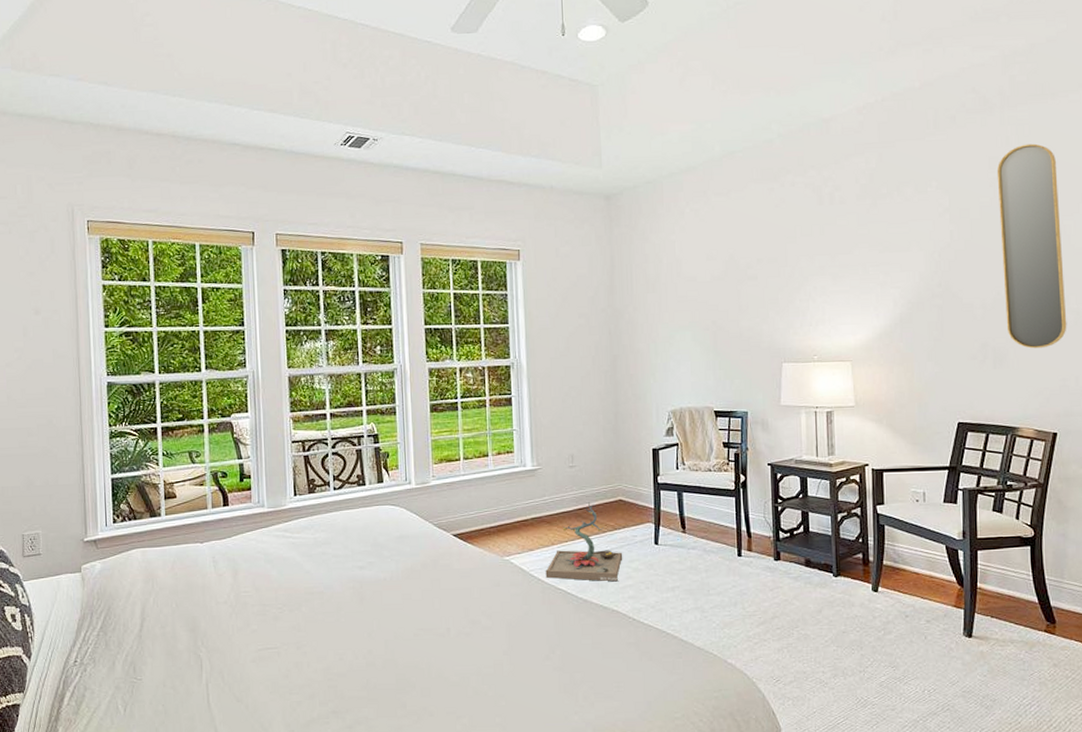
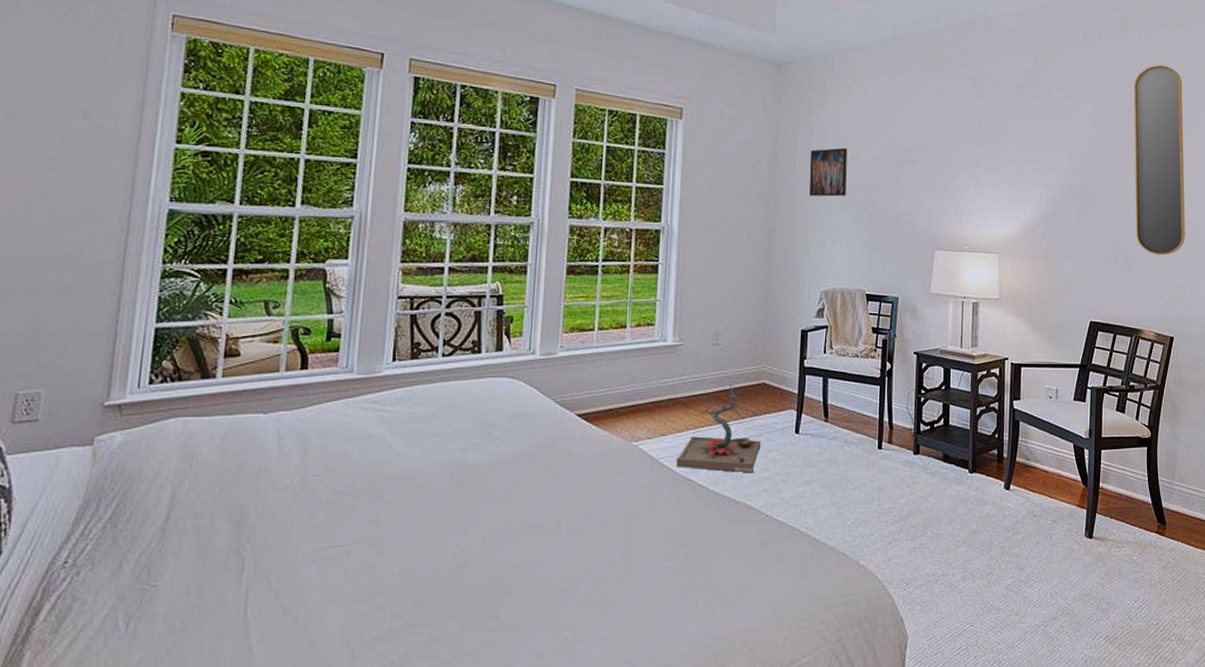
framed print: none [647,271,687,322] -> present [809,147,848,197]

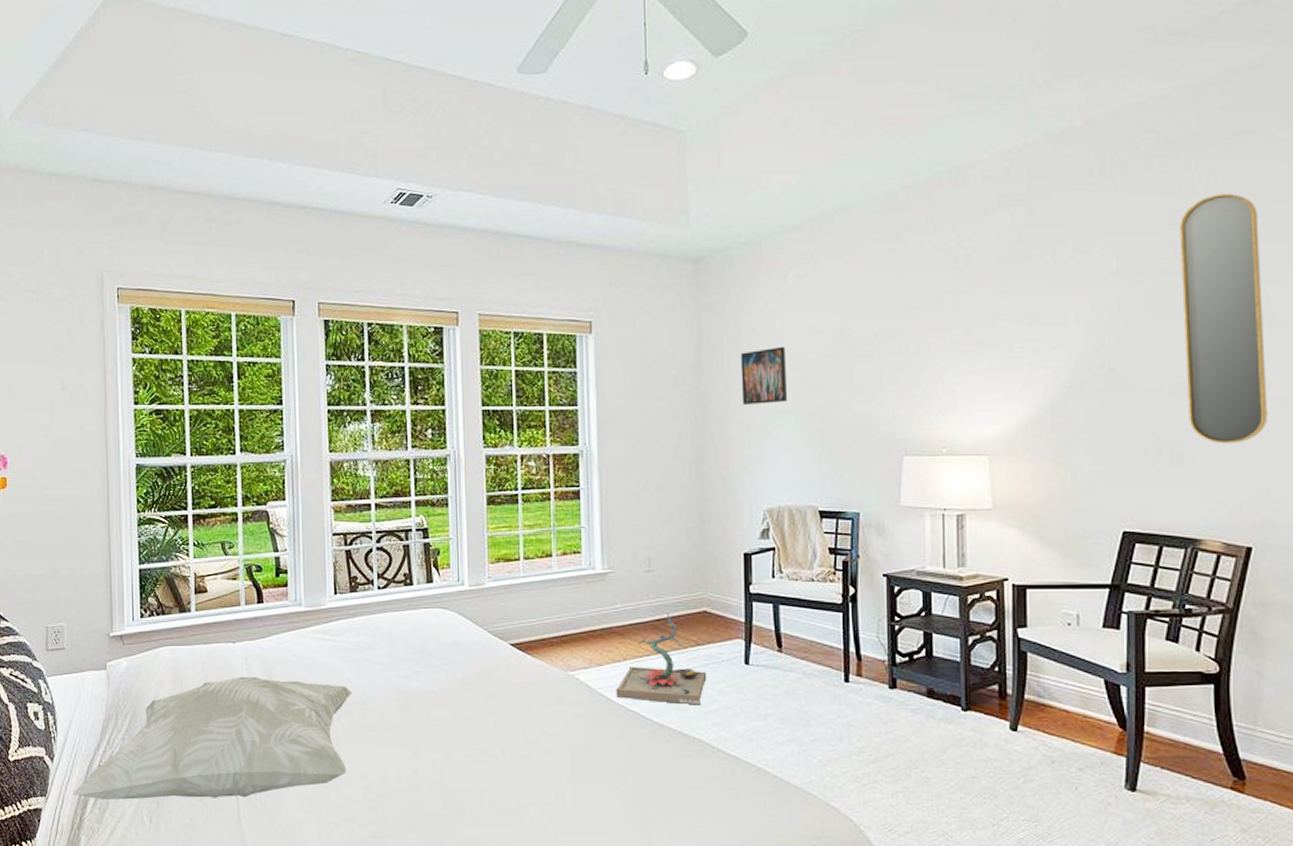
decorative pillow: none [21,451,401,604] -> present [73,676,353,800]

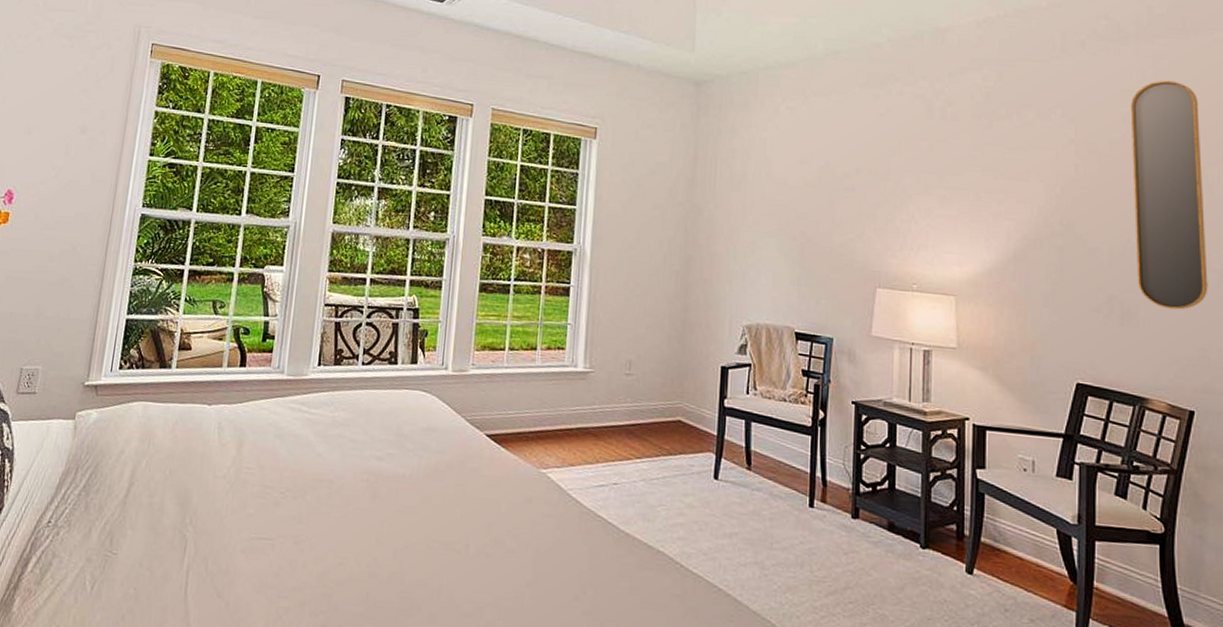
decorative pillow: present [73,676,353,800] -> none [15,440,323,571]
decorative plant: present [616,613,707,705] -> none [585,418,676,517]
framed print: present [740,346,788,406] -> none [730,171,774,224]

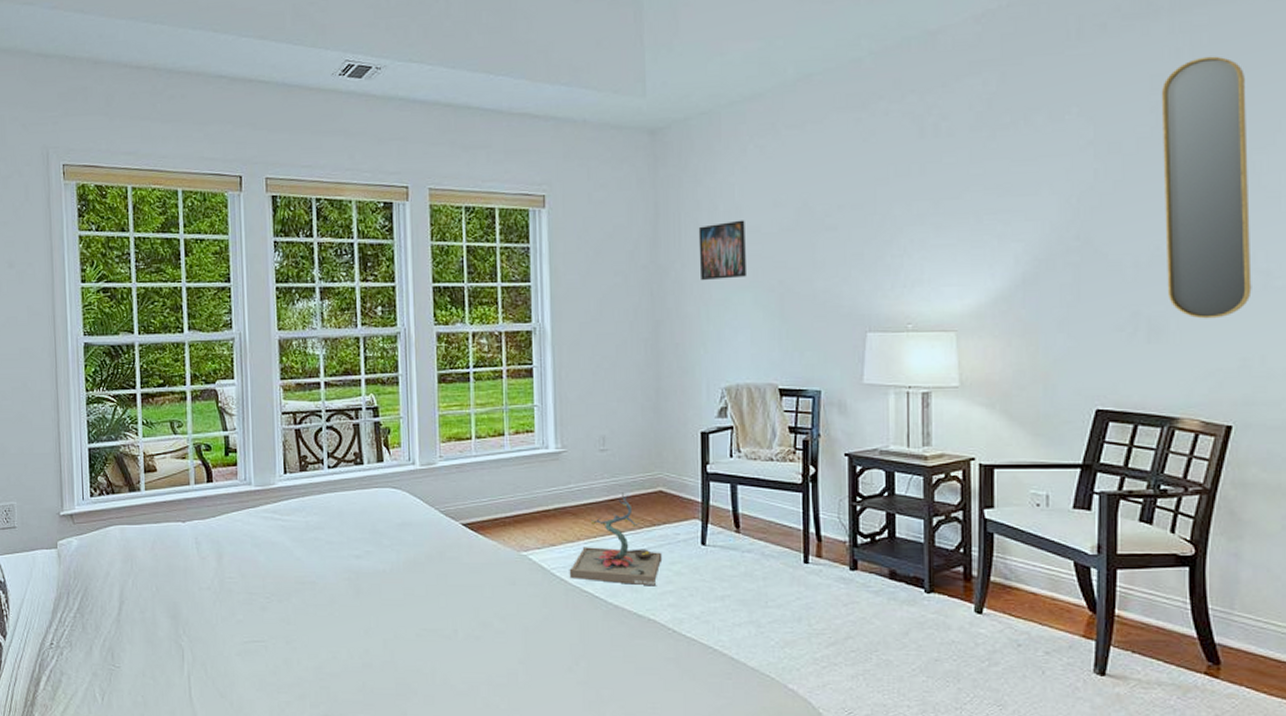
decorative plant: none [585,418,676,517] -> present [569,492,663,586]
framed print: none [730,171,774,224] -> present [698,220,748,281]

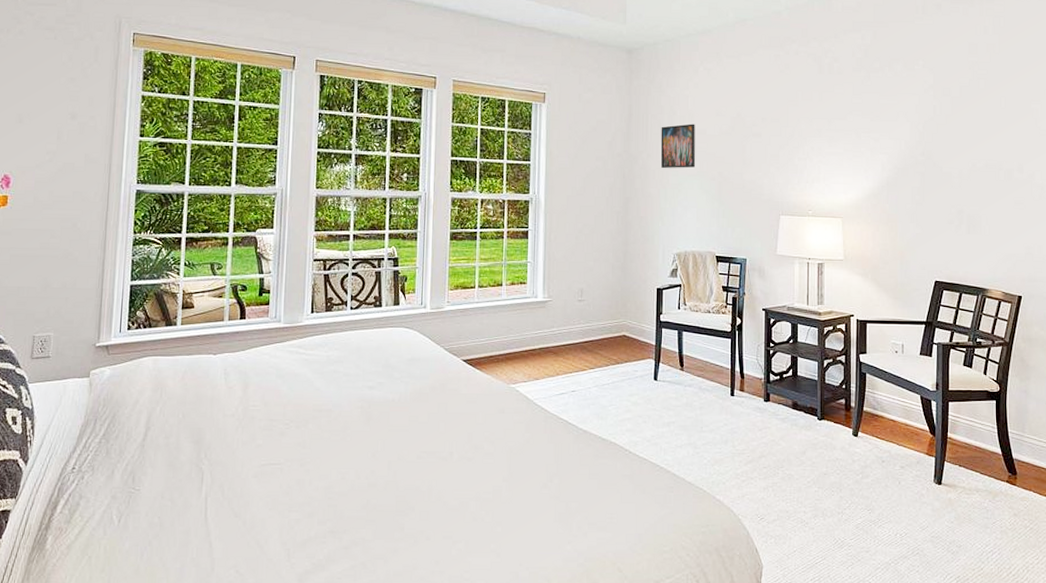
decorative plant: present [569,492,663,586] -> none [549,336,624,414]
home mirror: present [1161,56,1252,319] -> none [975,34,1033,218]

